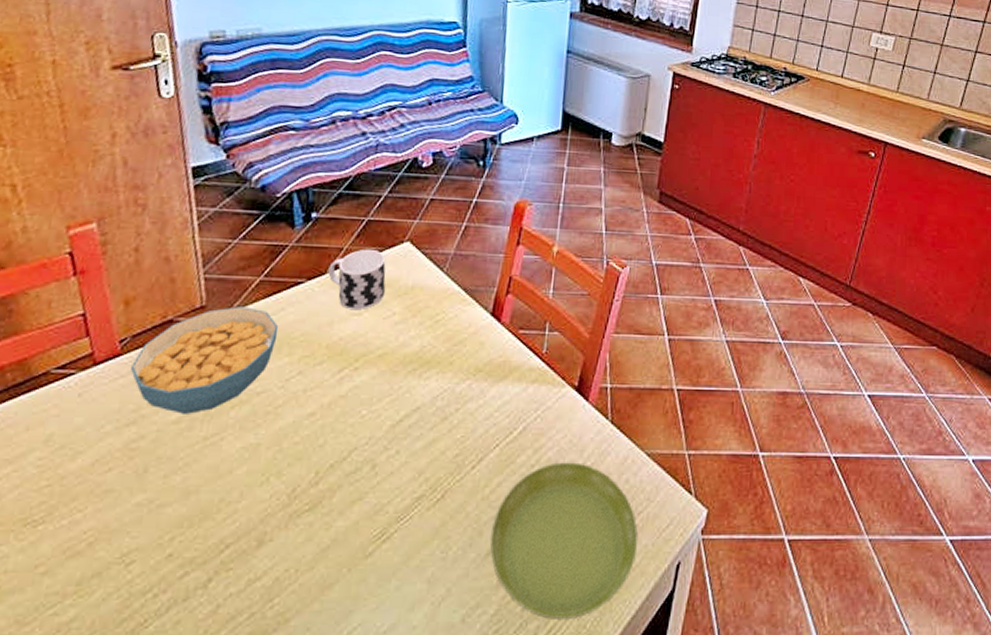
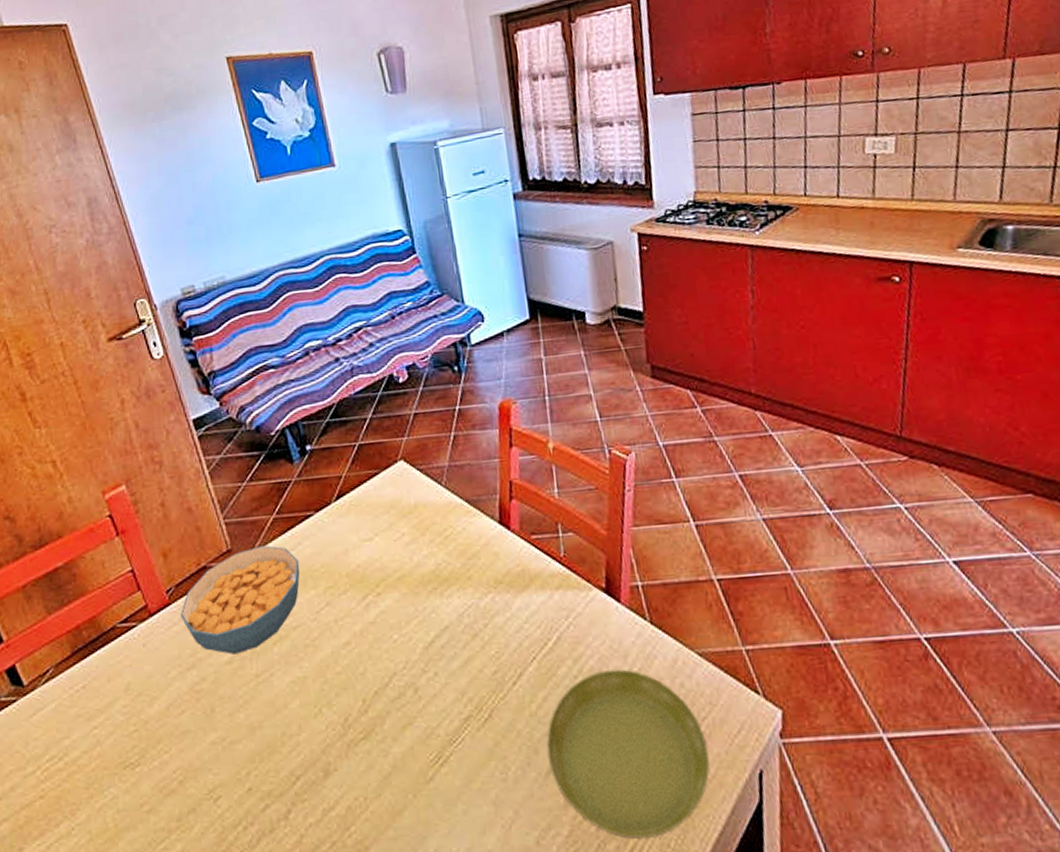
cup: present [328,248,386,311] -> none [332,472,391,537]

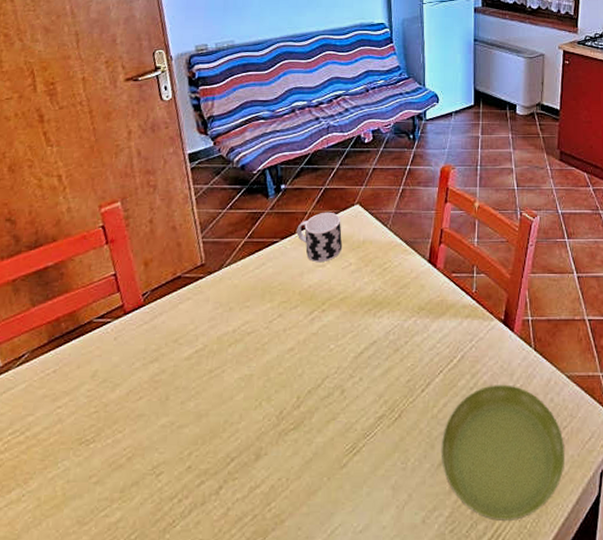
cereal bowl: present [181,545,301,655] -> none [152,263,262,352]
cup: none [332,472,391,537] -> present [296,212,343,263]

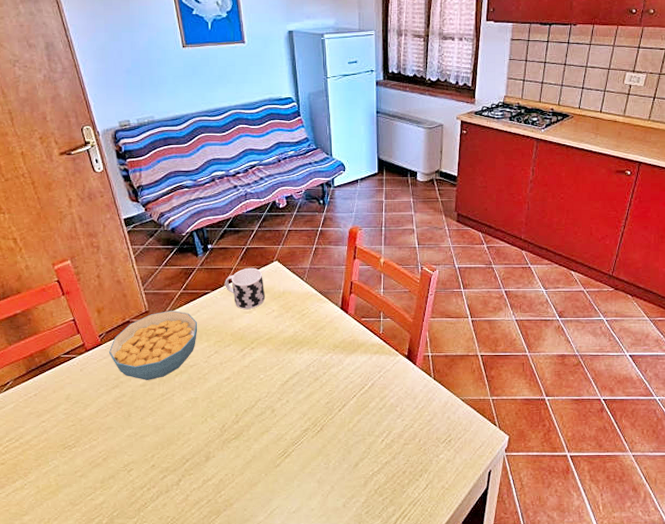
cereal bowl: none [152,263,262,352] -> present [109,311,198,380]
saucer: present [441,385,566,521] -> none [356,406,460,506]

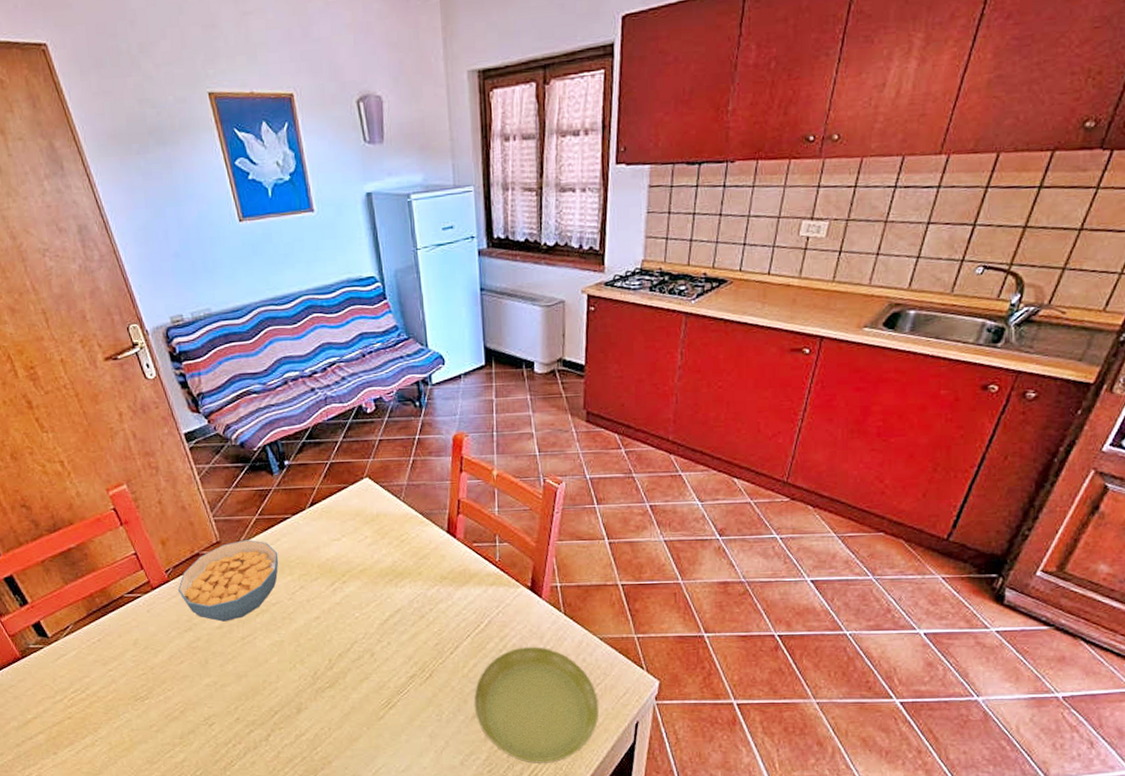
cup: present [225,267,266,310] -> none [307,486,356,537]
saucer: none [356,406,460,506] -> present [473,647,599,763]

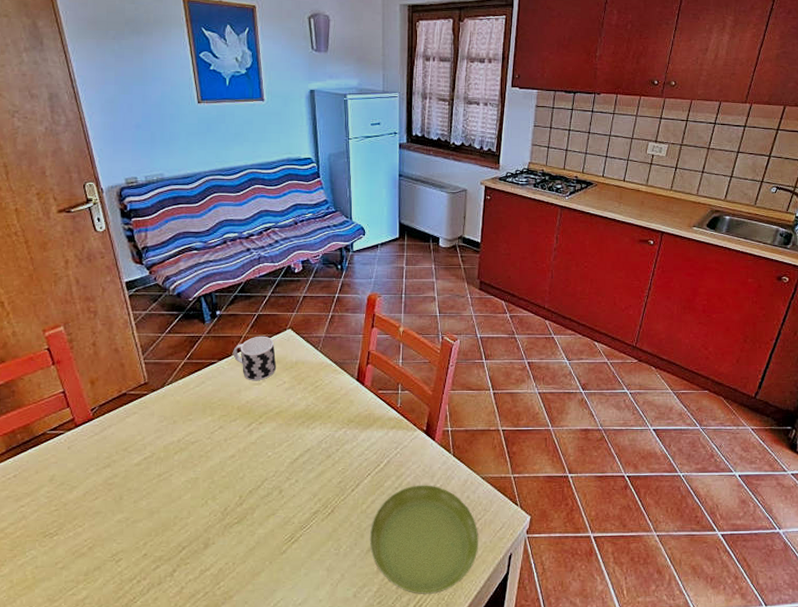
cereal bowl: present [178,540,279,622] -> none [102,382,202,459]
cup: none [307,486,356,537] -> present [233,336,277,381]

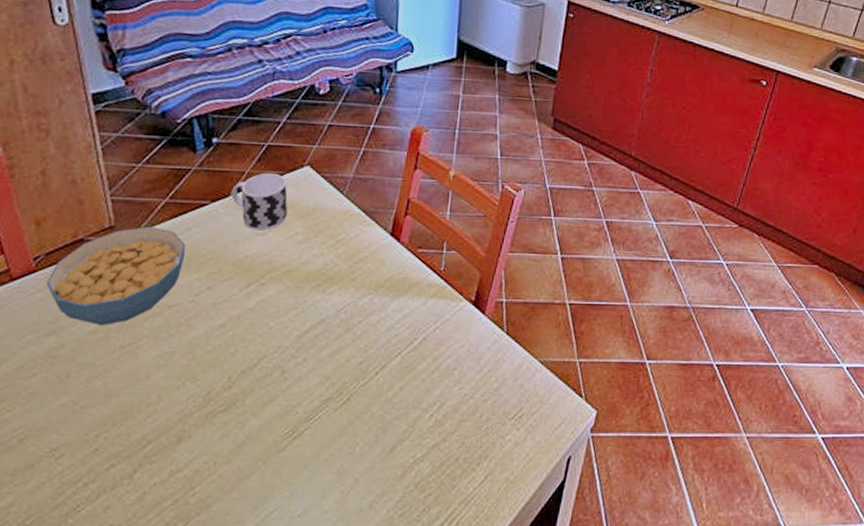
cereal bowl: none [102,382,202,459] -> present [47,227,186,325]
saucer: present [369,485,479,594] -> none [393,369,532,505]

